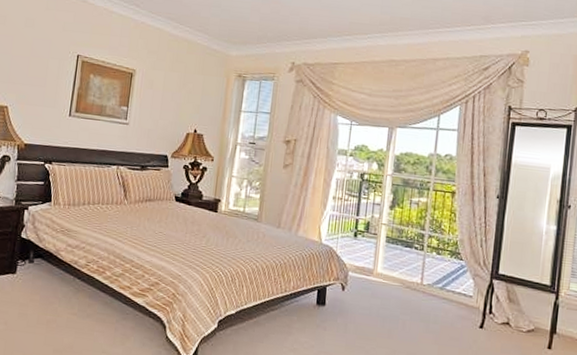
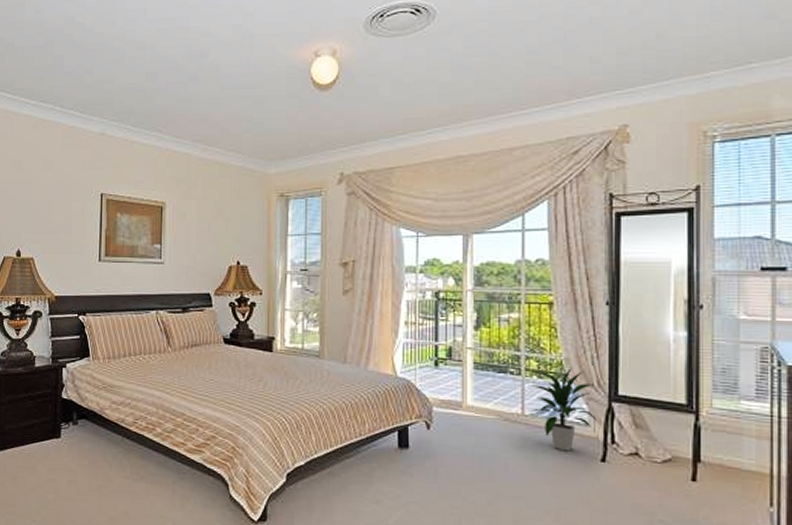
indoor plant: none [428,248,481,318] -> present [529,368,599,452]

